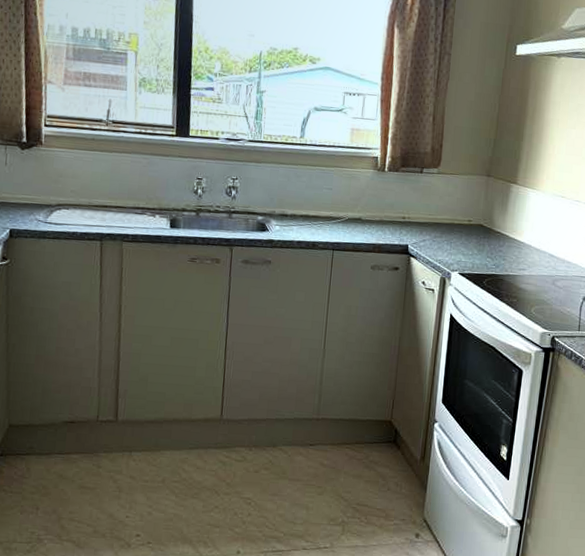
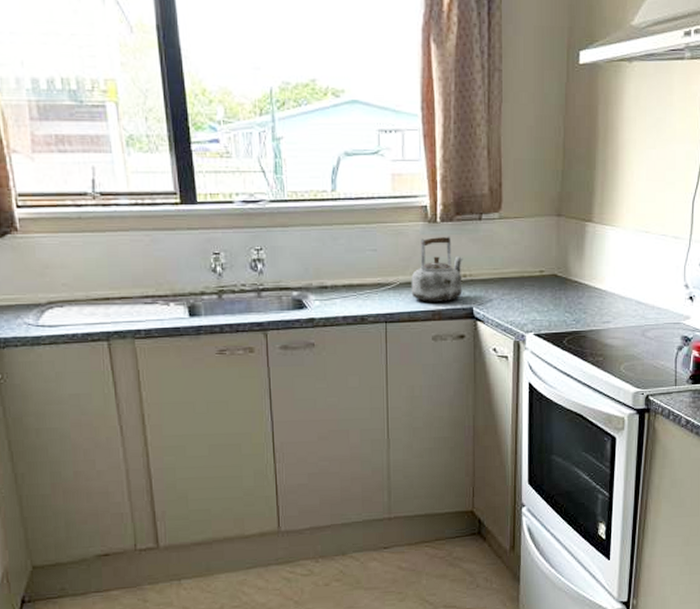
kettle: none [357,183,404,238] -> present [411,236,463,302]

